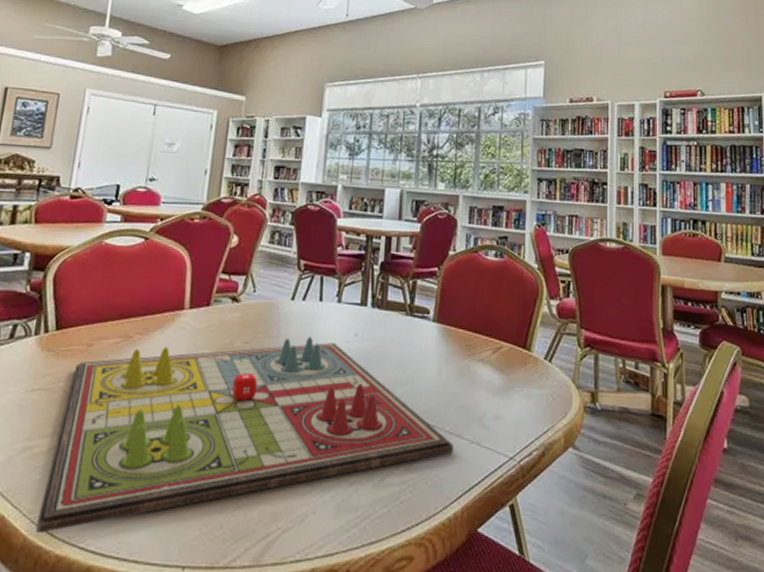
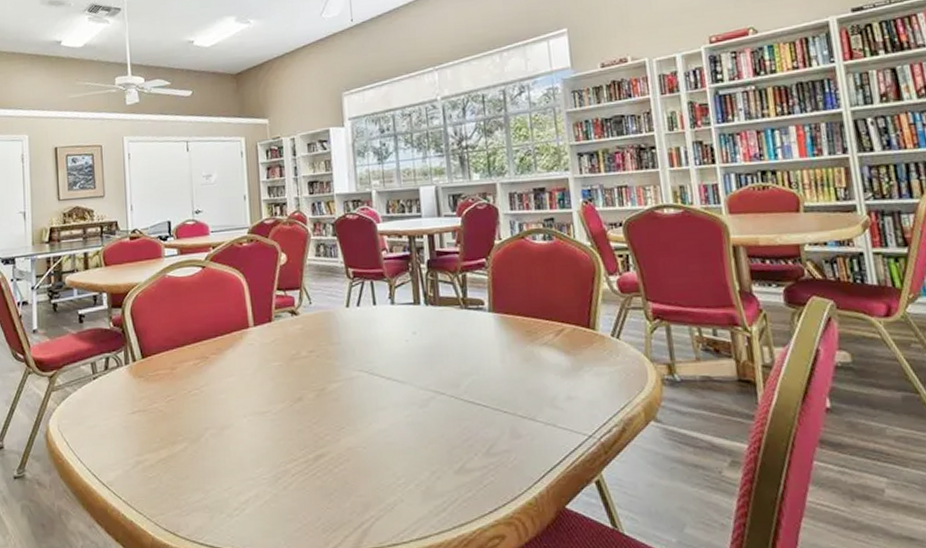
gameboard: present [36,336,453,534] -> none [160,339,529,534]

